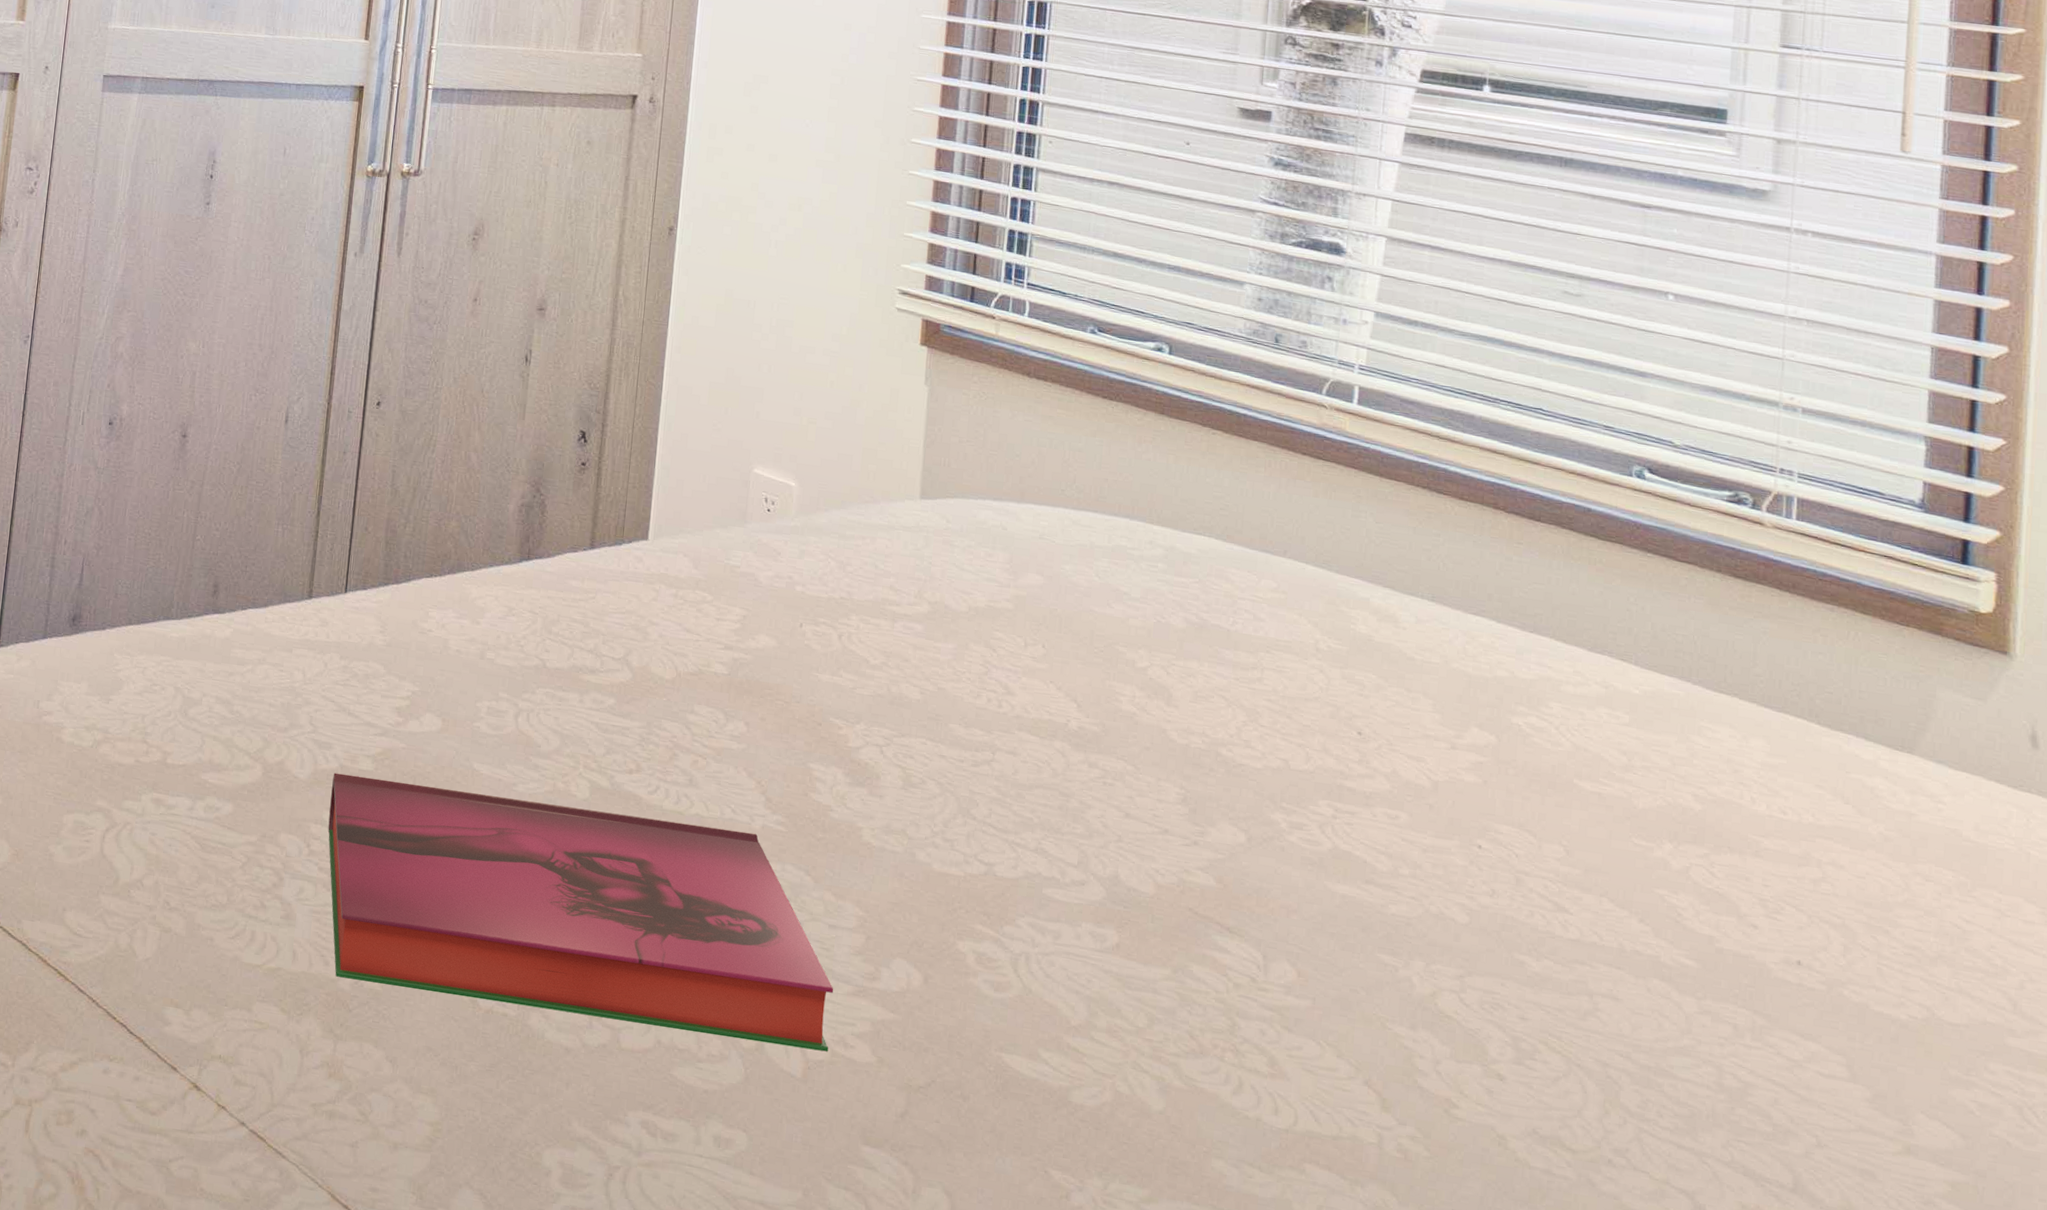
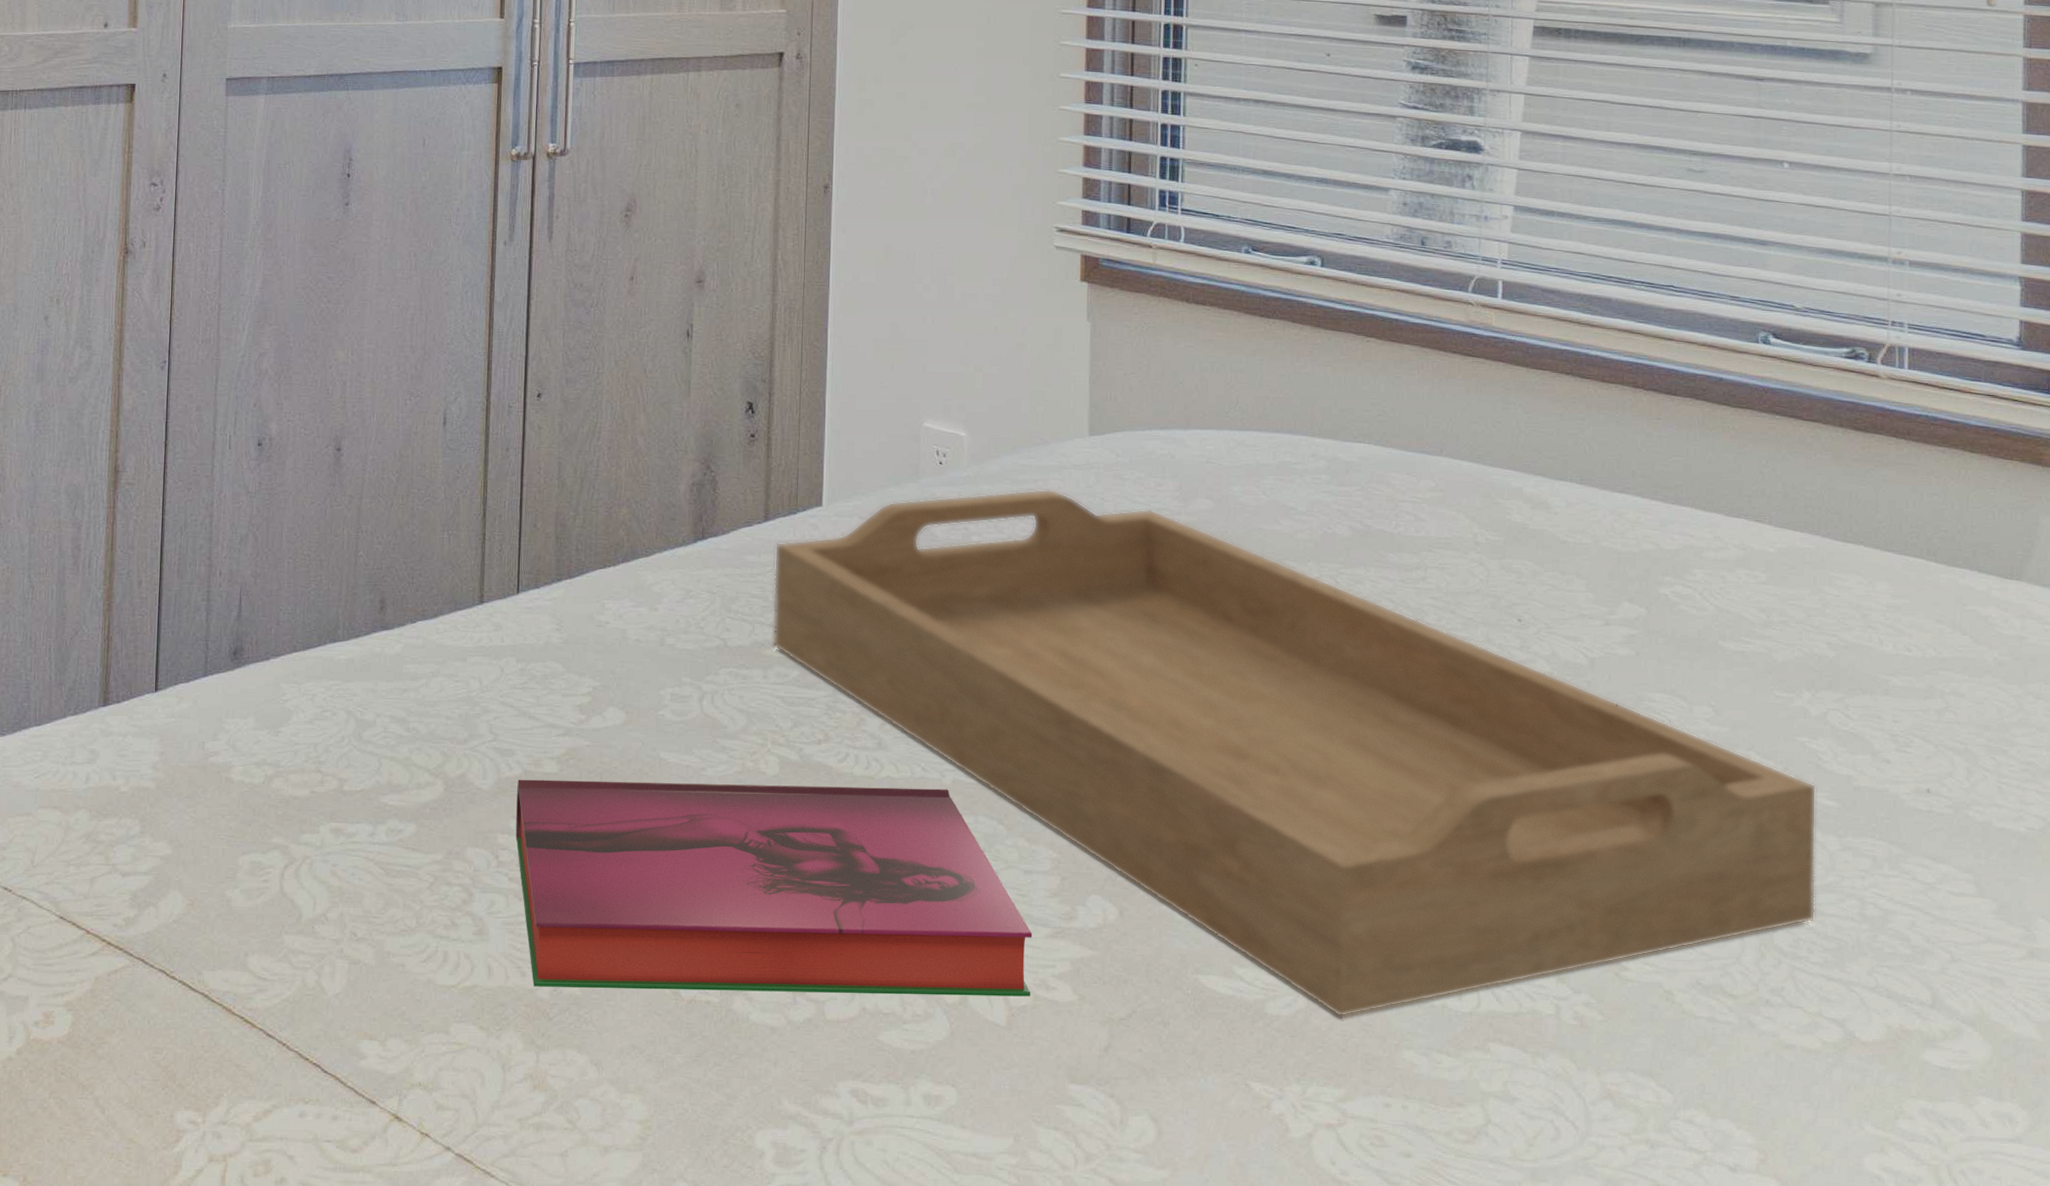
serving tray: none [590,543,1675,1117] -> present [772,489,1817,1018]

